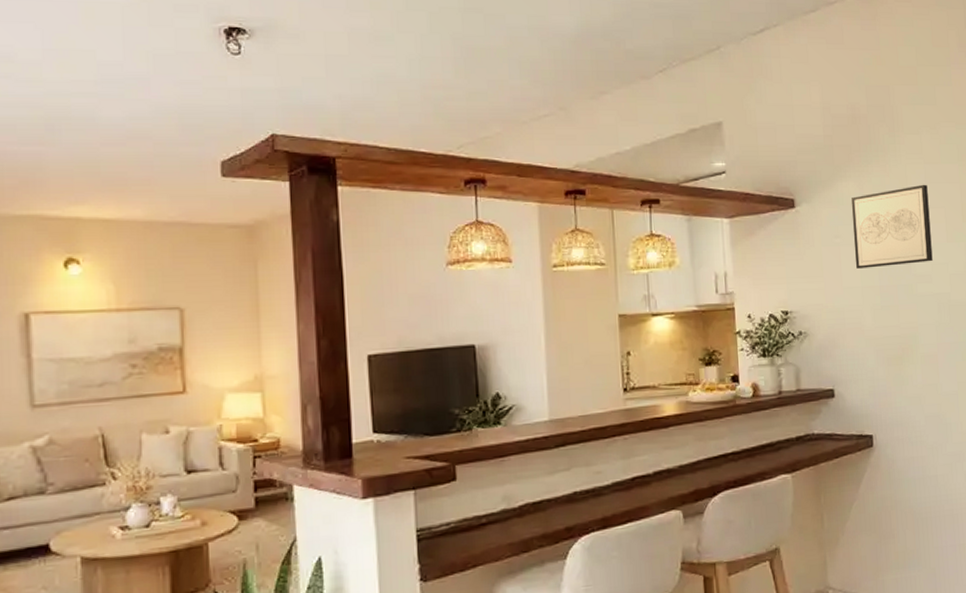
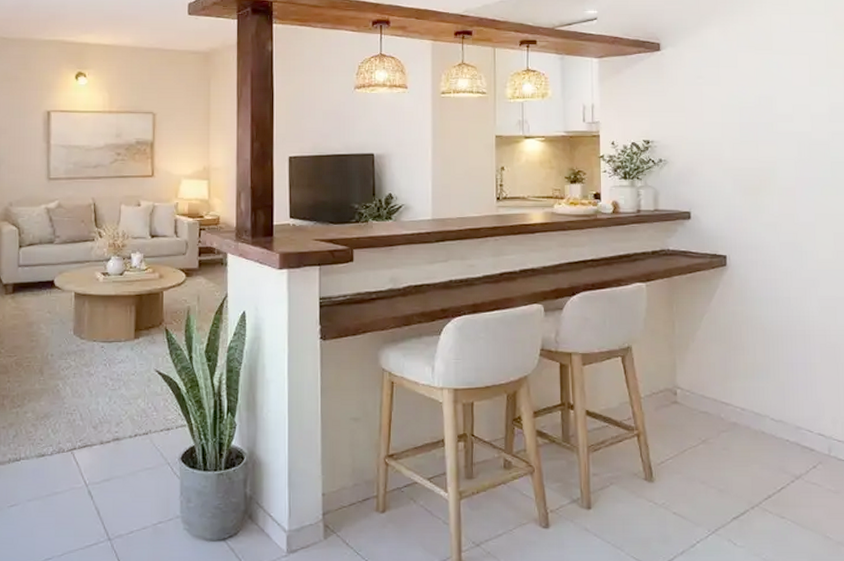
wall art: present [851,184,933,269] -> none [715,33,795,106]

